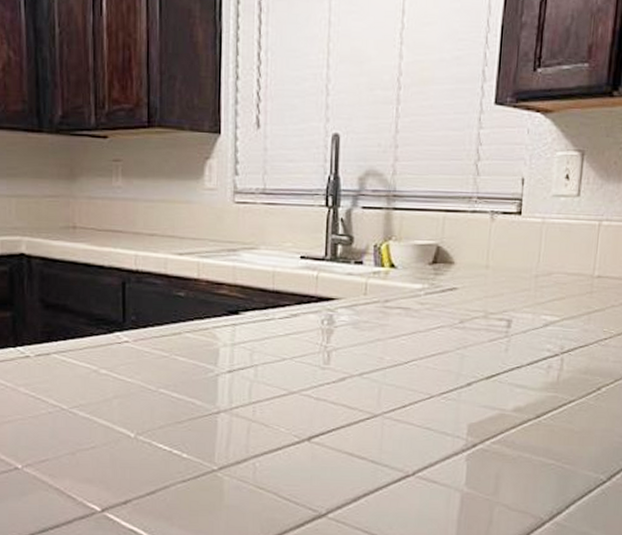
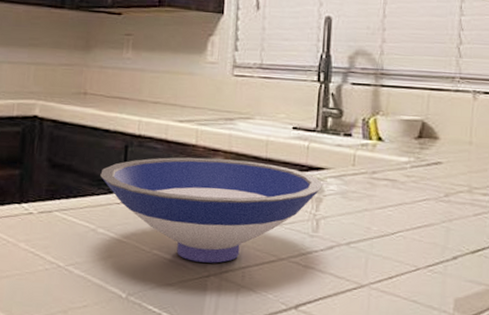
bowl: none [98,292,333,400] -> present [100,157,322,263]

